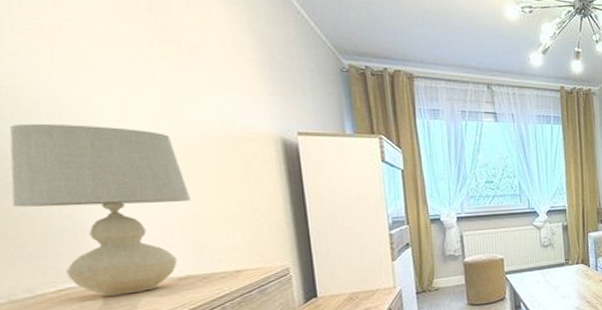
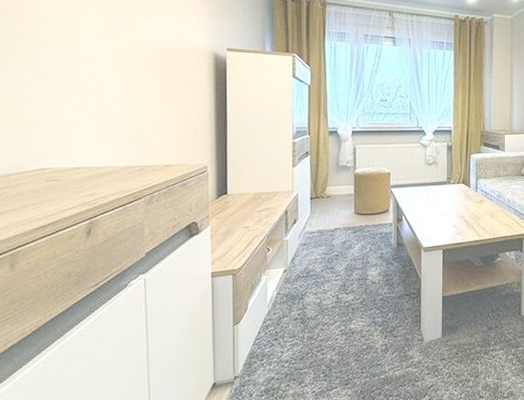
table lamp: present [9,123,190,297] -> none [10,33,138,178]

